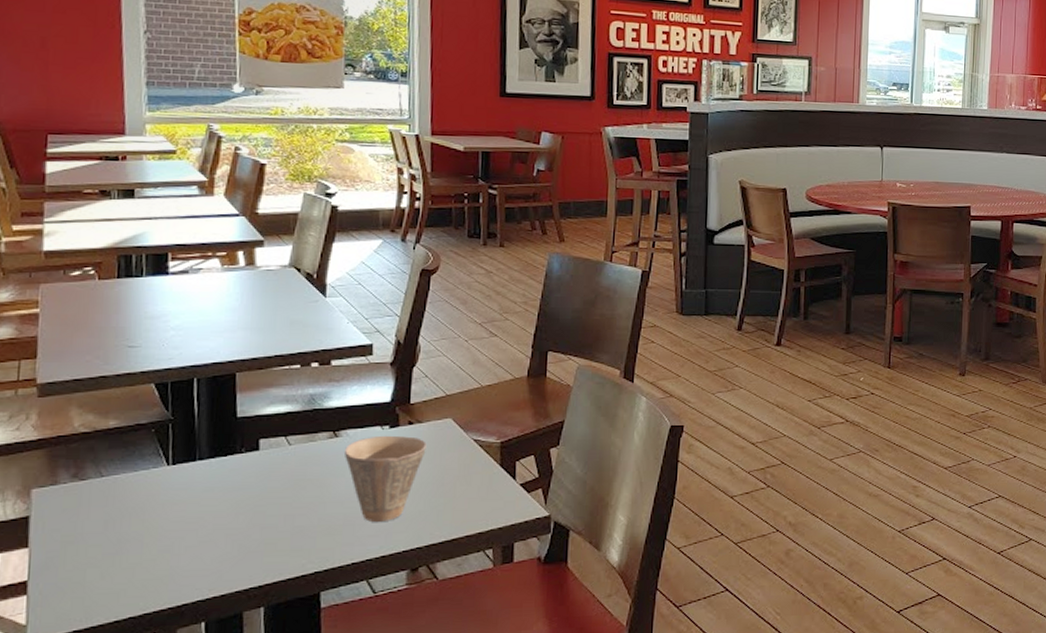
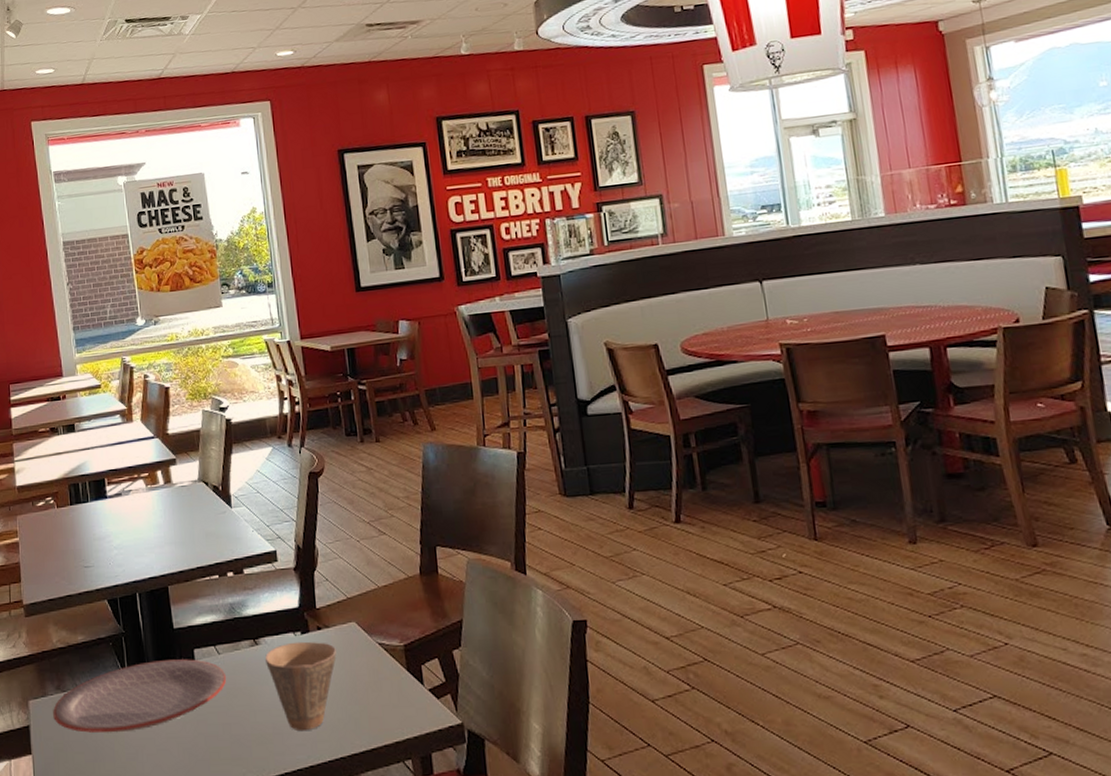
plate: none [64,449,296,525] -> present [53,659,227,733]

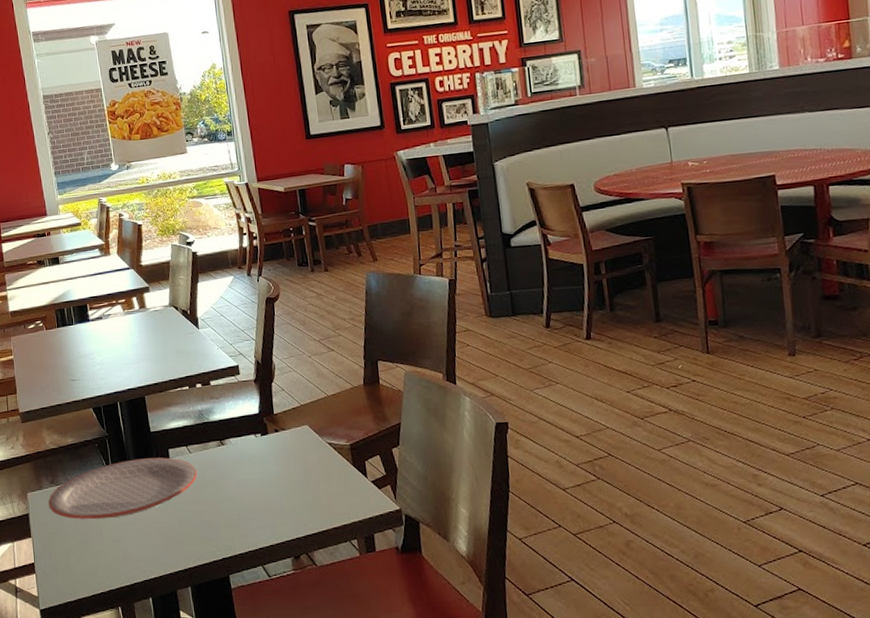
cup: present [265,641,336,730] -> none [230,442,292,516]

